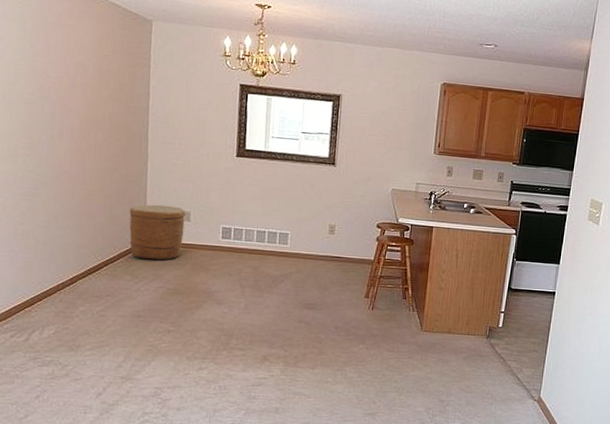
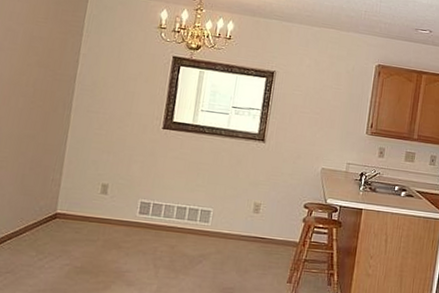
basket: present [129,204,187,261] -> none [38,174,104,236]

